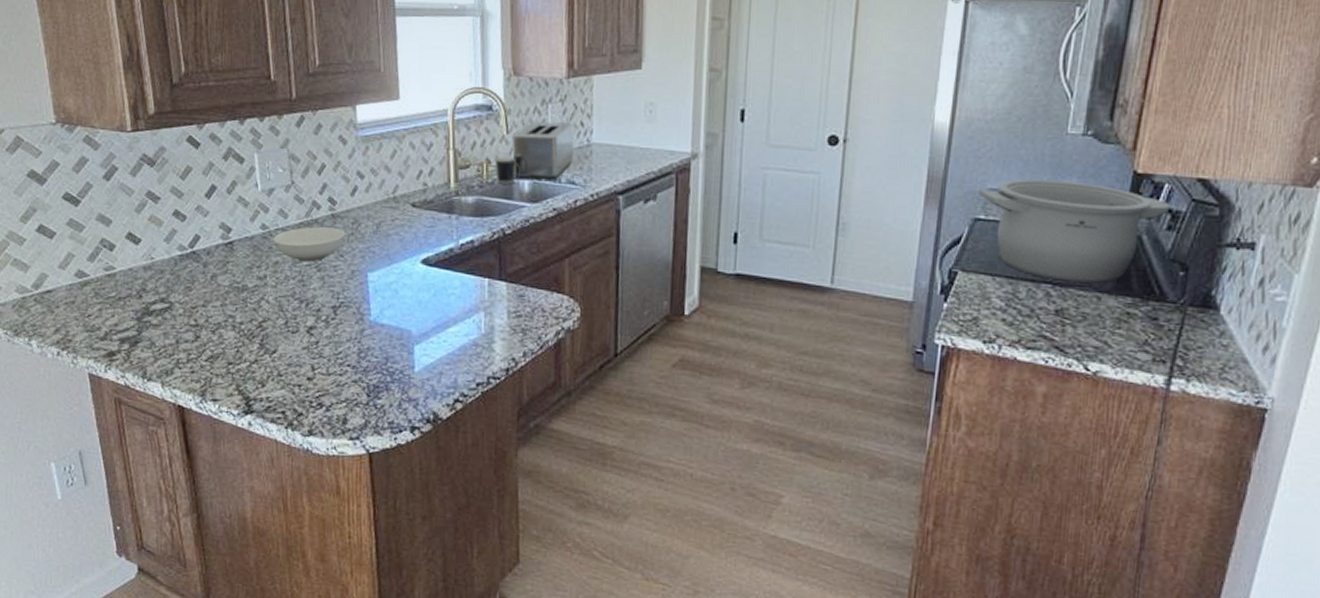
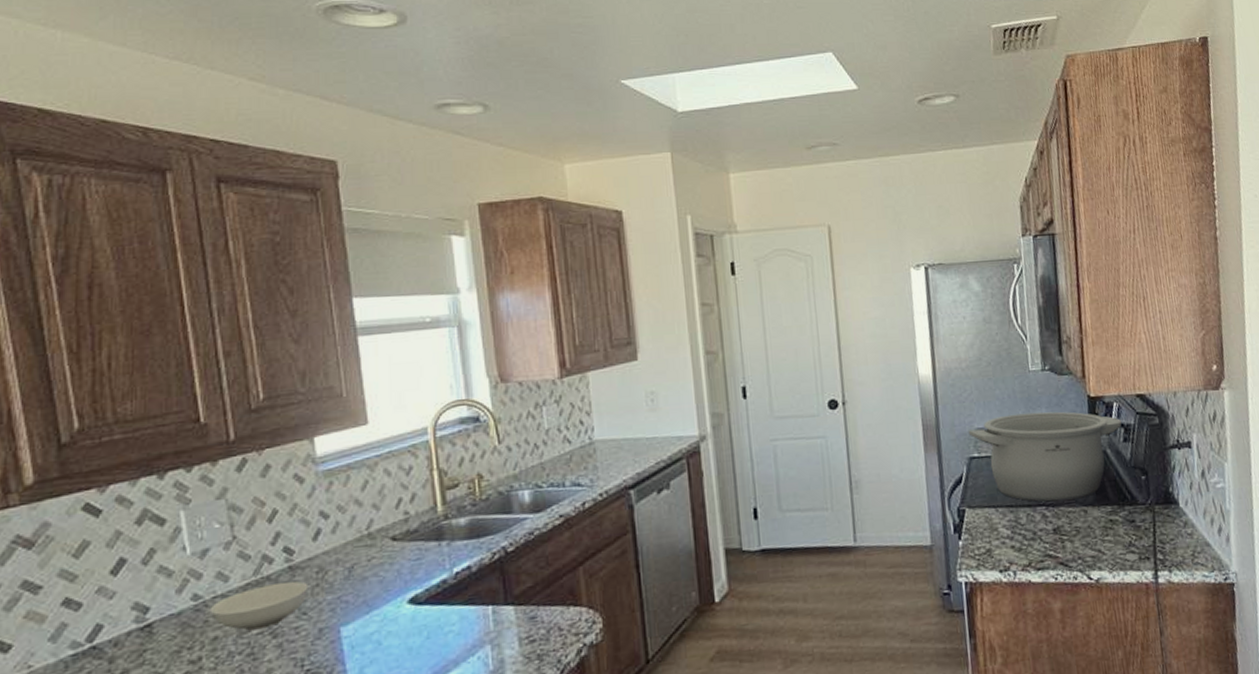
mug: present [494,157,522,184] -> none [487,468,520,498]
toaster: present [512,121,574,181] -> none [505,423,577,490]

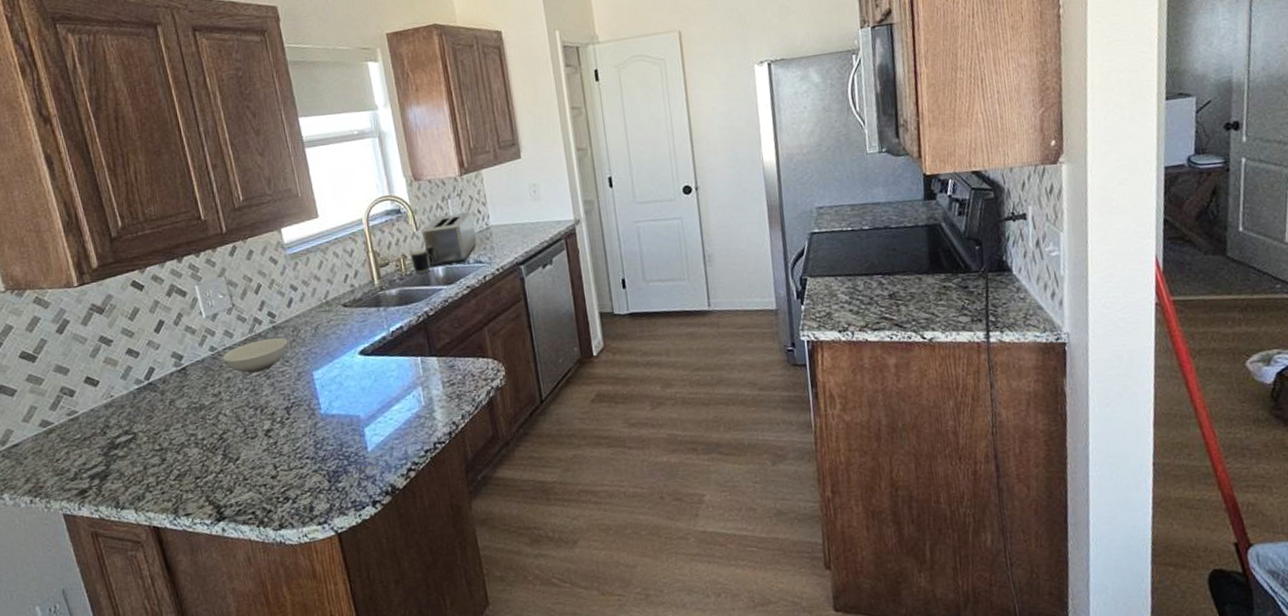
mug: none [487,468,520,498] -> present [410,249,435,274]
toaster: none [505,423,577,490] -> present [421,212,477,267]
cooking pot: present [968,411,1122,502] -> none [809,189,957,271]

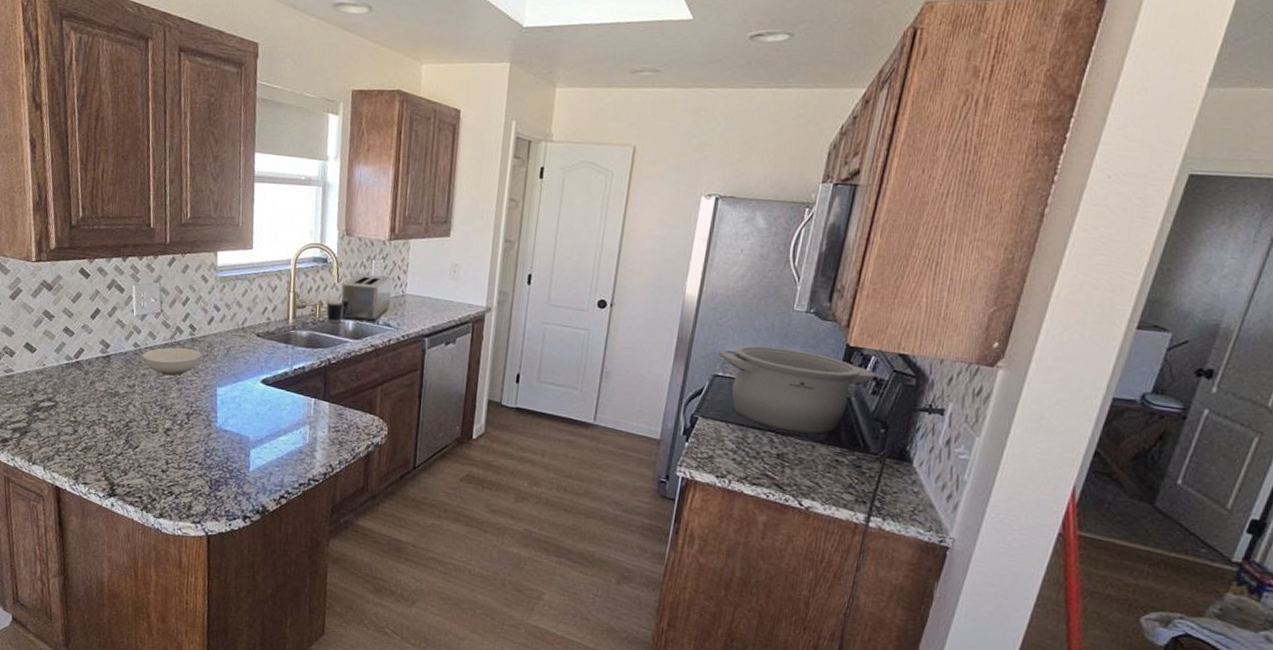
cooking pot: none [809,189,957,271] -> present [718,345,876,435]

